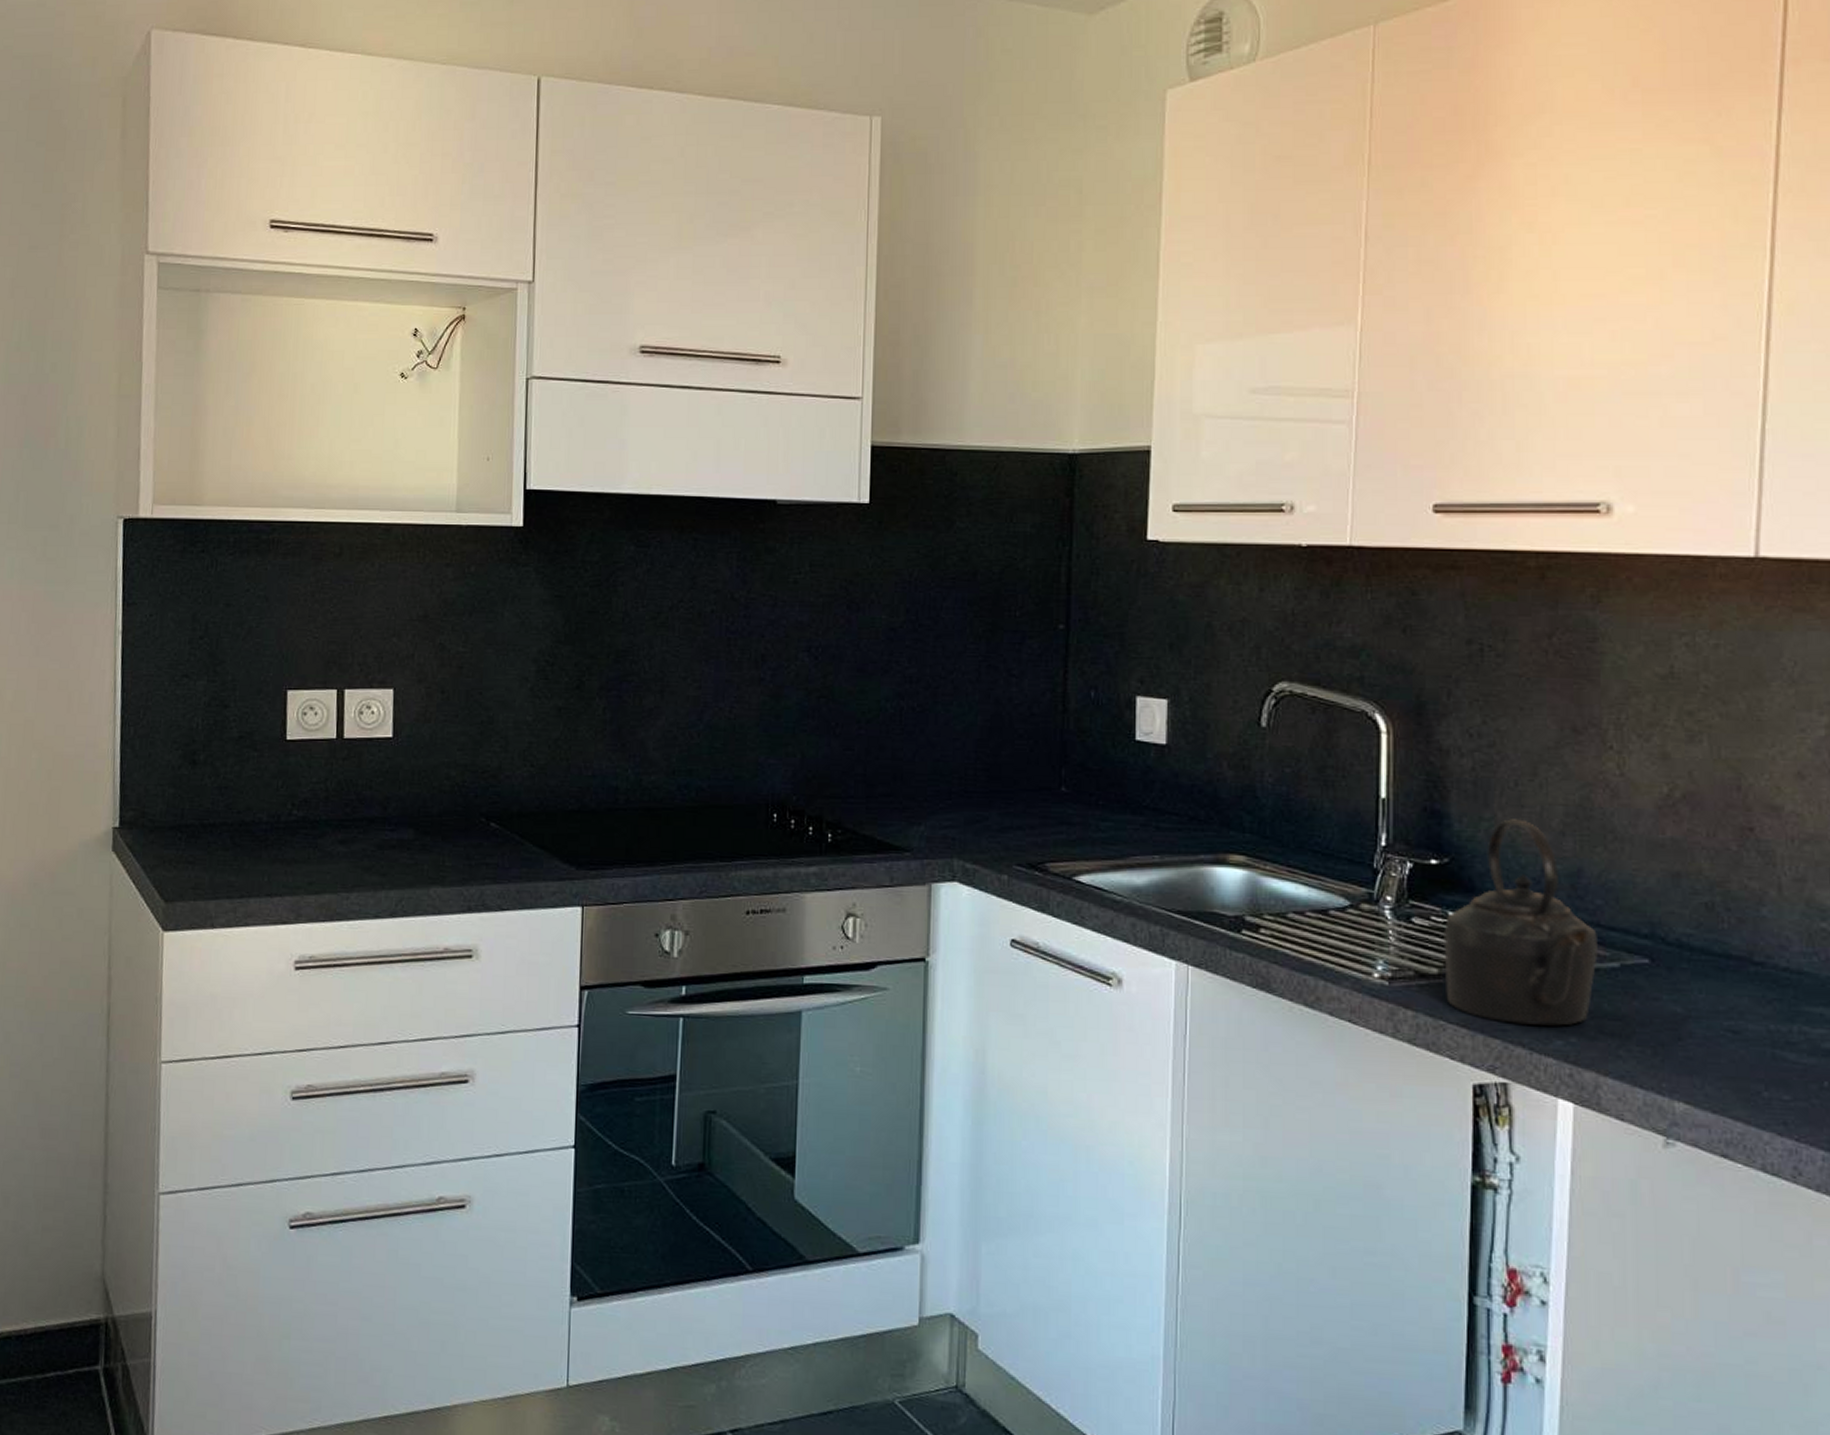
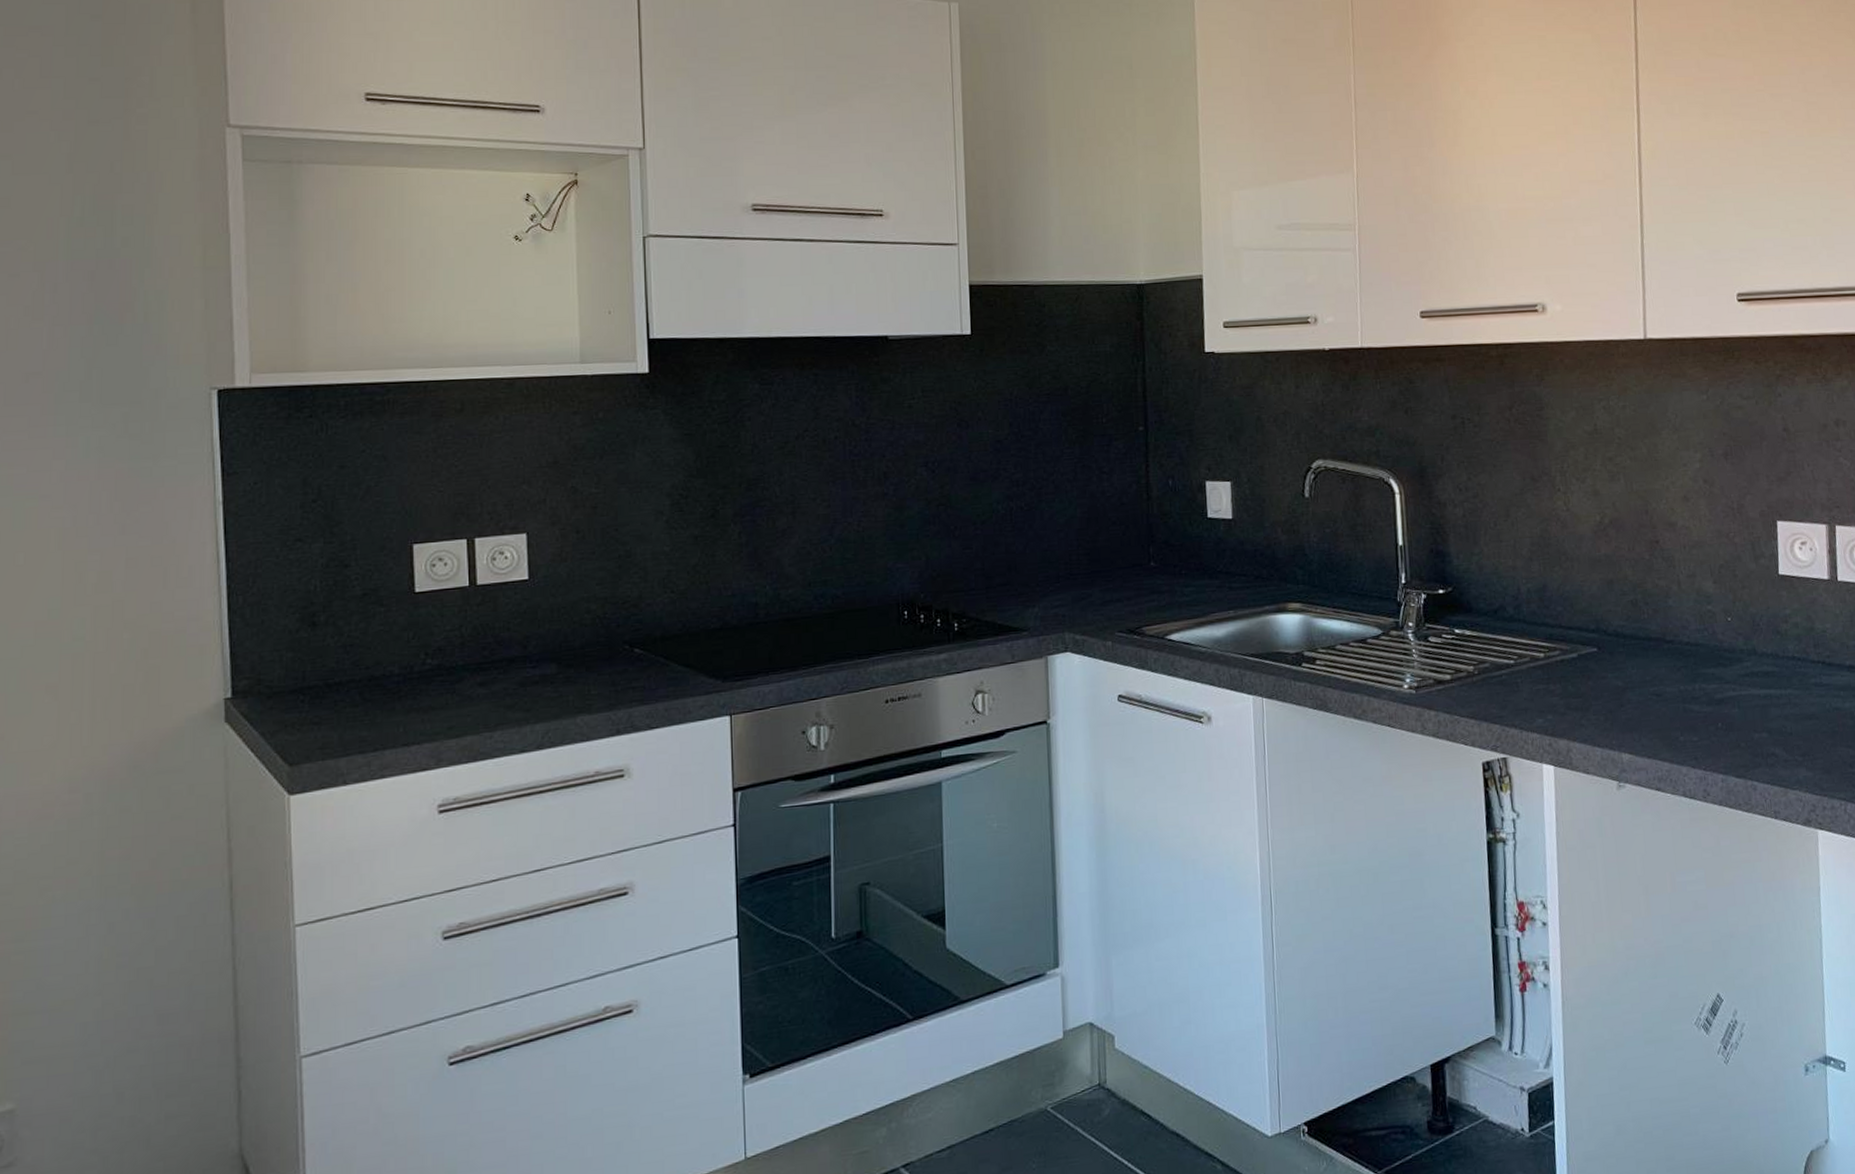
kettle: present [1443,819,1599,1026] -> none [1452,551,1562,711]

